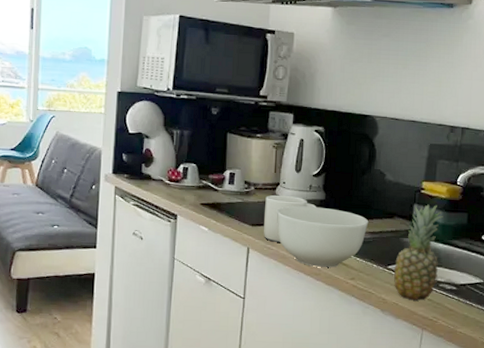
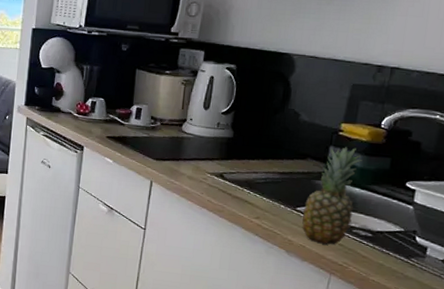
mug: present [263,194,317,242] -> none [167,131,224,178]
bowl: present [276,206,369,268] -> none [181,142,279,206]

